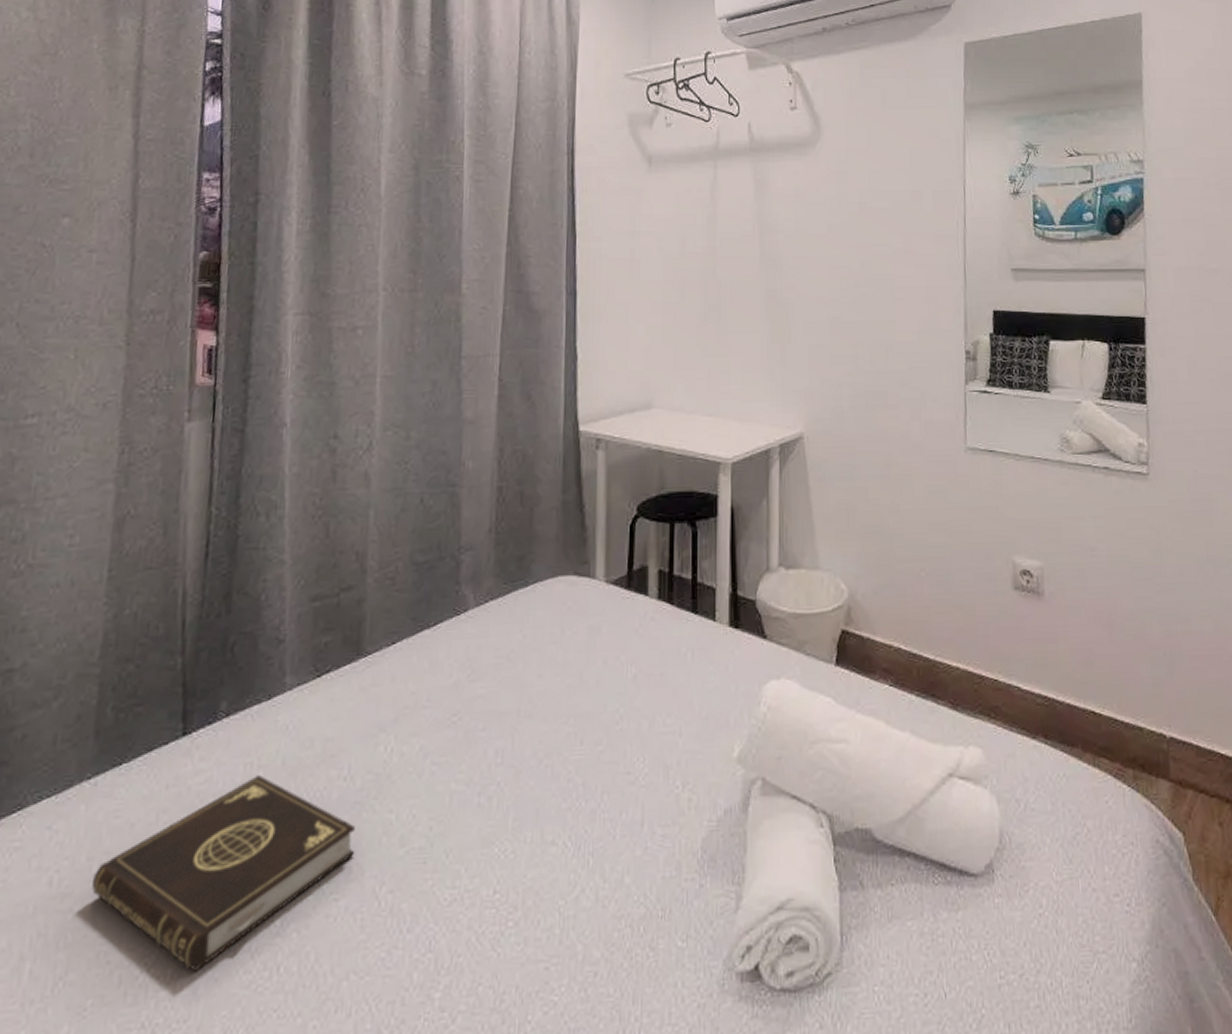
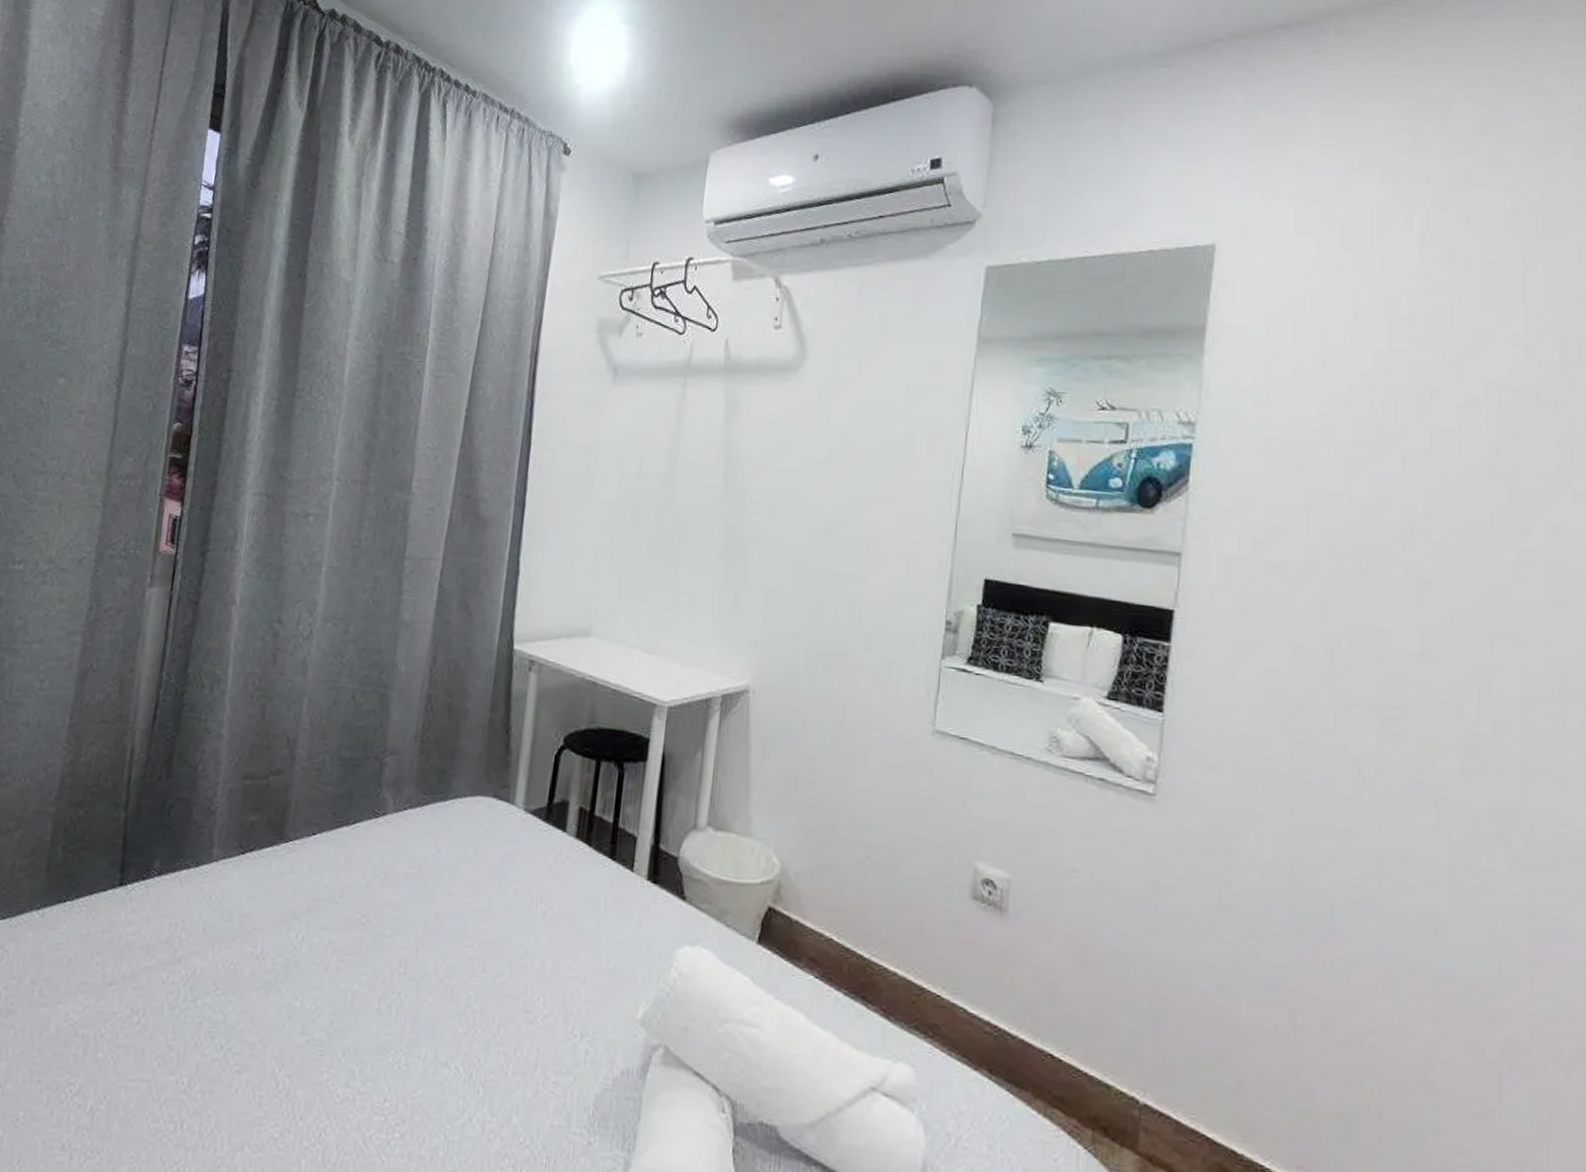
book: present [92,775,355,972] -> none [32,937,262,1109]

